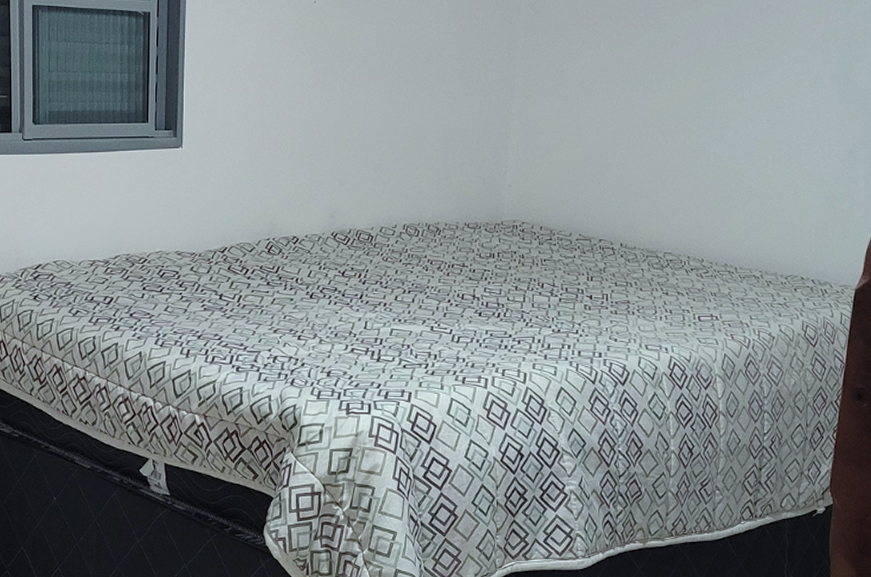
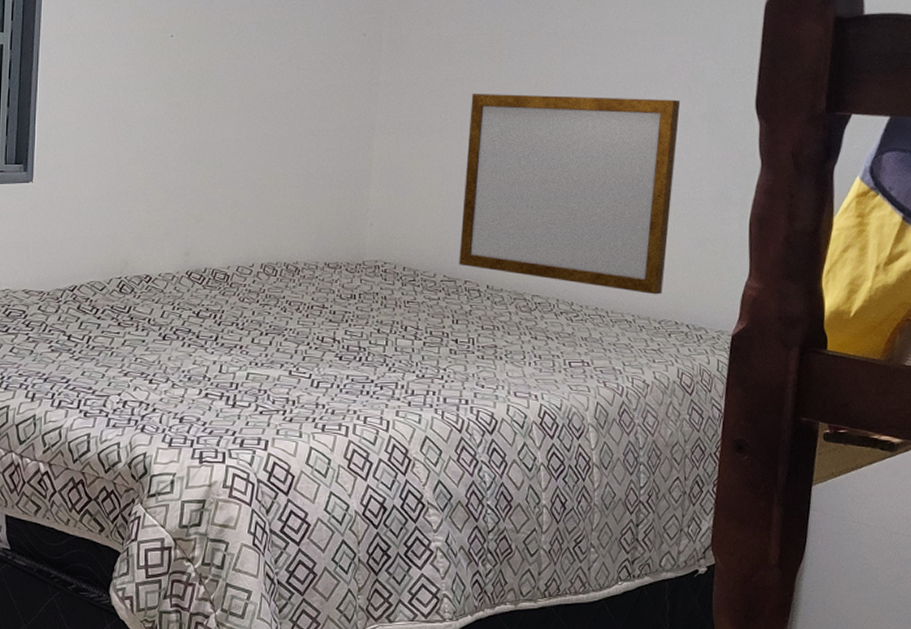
writing board: none [594,56,812,251] -> present [459,94,681,295]

